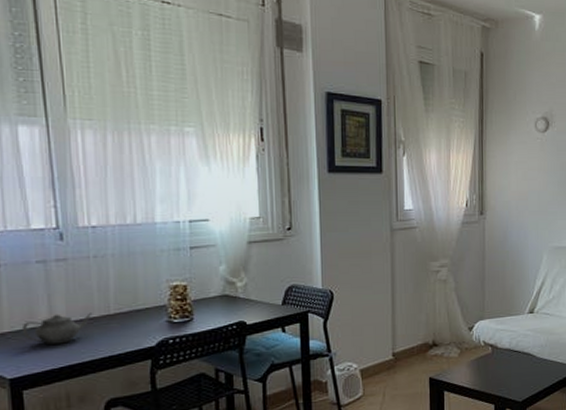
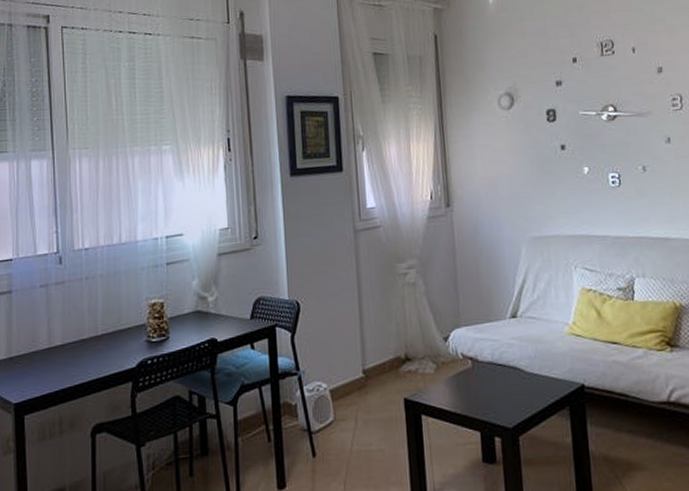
teapot: present [21,312,93,344] -> none [26,334,84,368]

